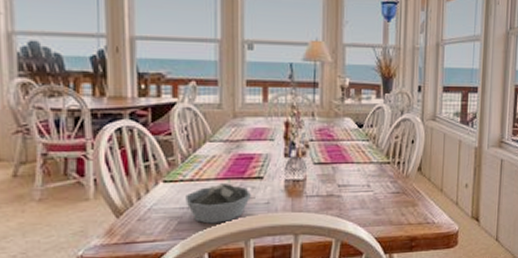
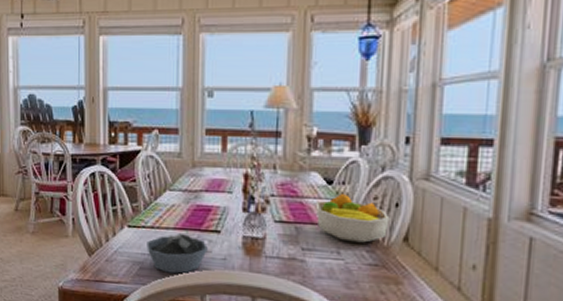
fruit bowl: none [350,134,408,175] -> present [316,193,390,243]

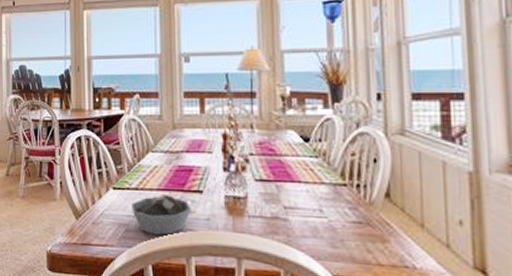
fruit bowl: present [316,193,390,243] -> none [296,150,369,200]

